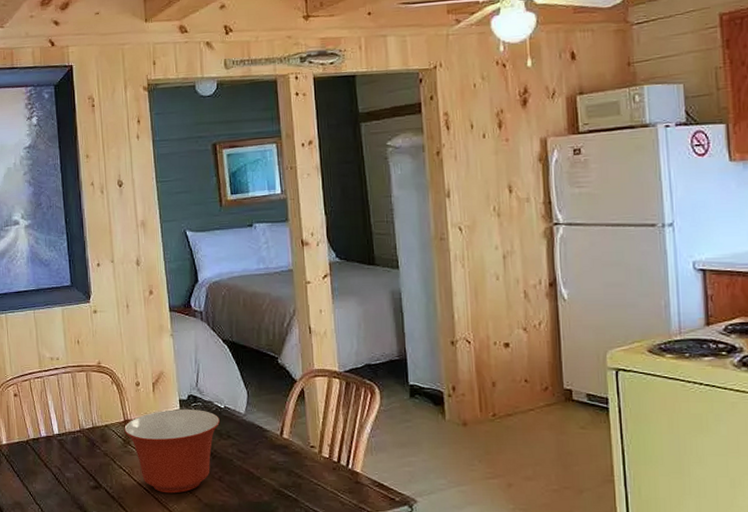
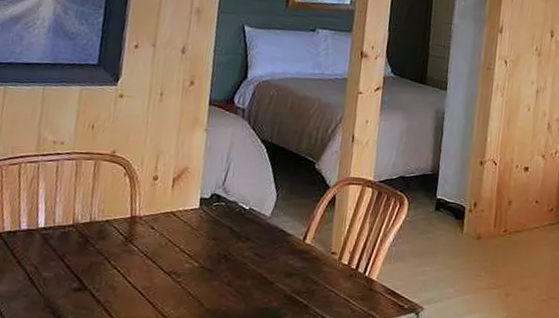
mixing bowl: present [124,409,220,494] -> none [128,207,242,298]

